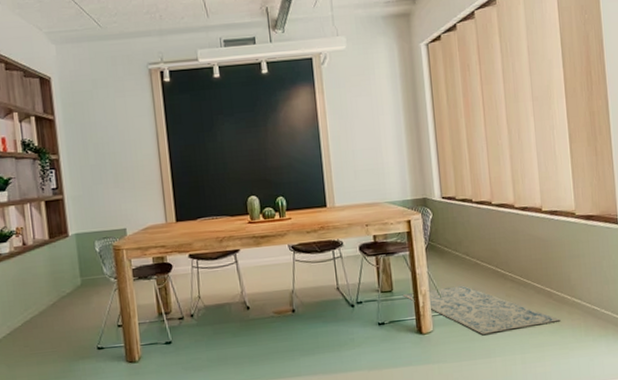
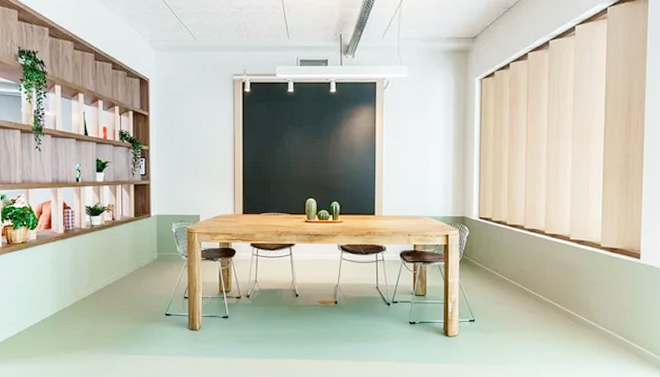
rug: present [402,285,561,334] -> none [434,297,576,343]

